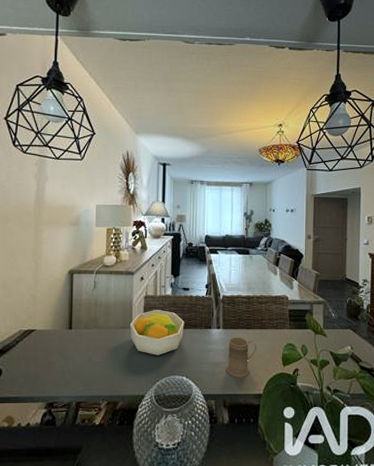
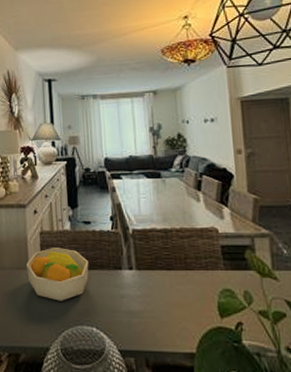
mug: present [225,337,256,378] -> none [144,280,182,331]

